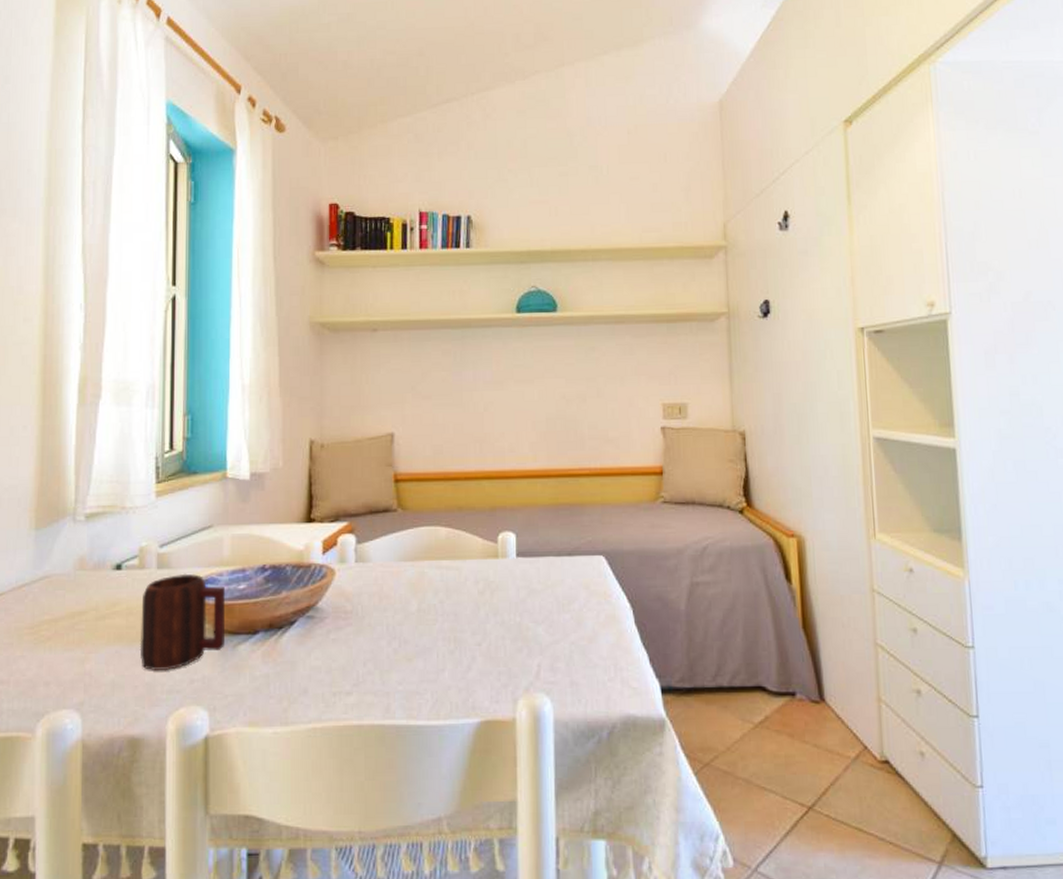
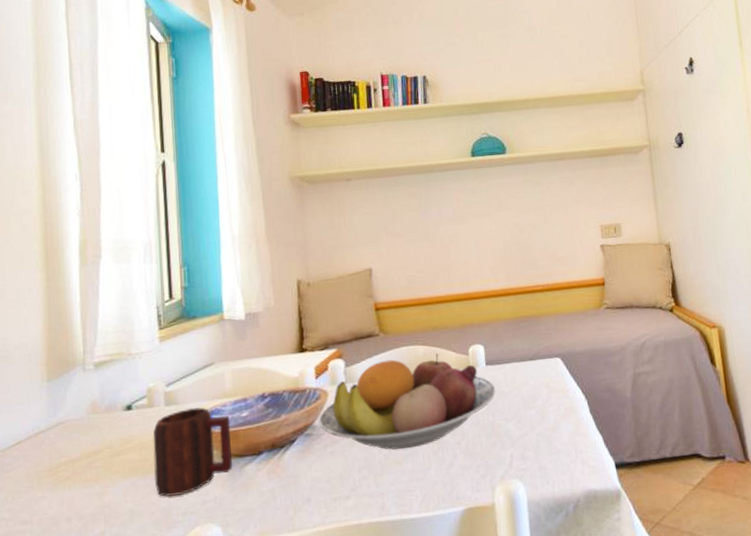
fruit bowl: none [322,537,526,645] -> present [318,353,496,450]

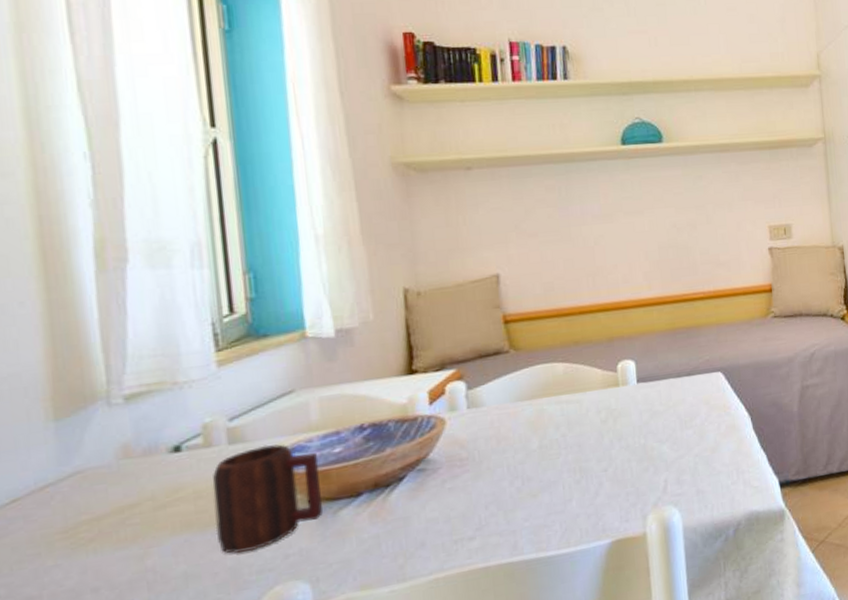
fruit bowl: present [318,353,496,450] -> none [434,371,649,482]

